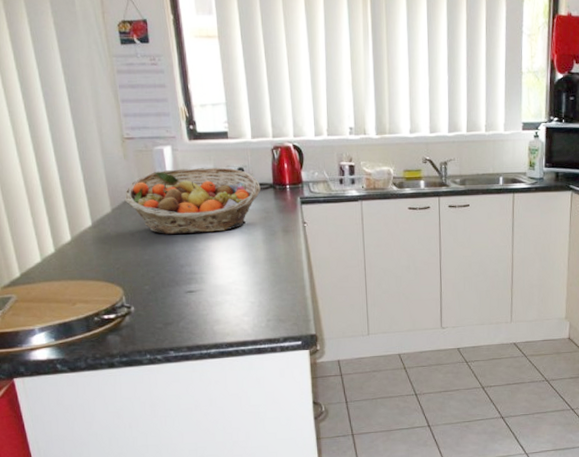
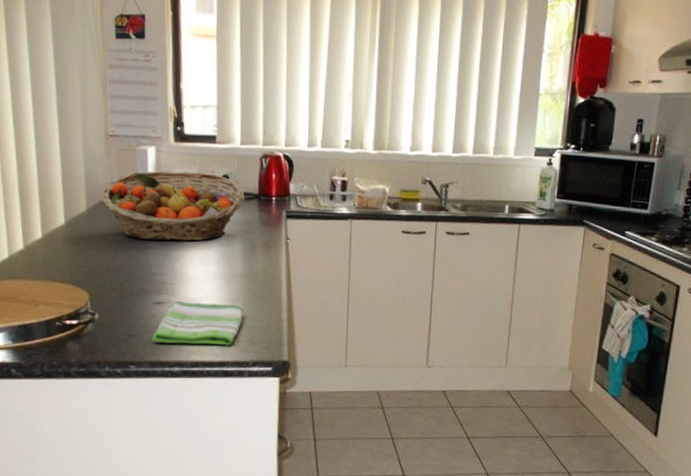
dish towel: none [187,287,270,329] -> present [152,300,243,346]

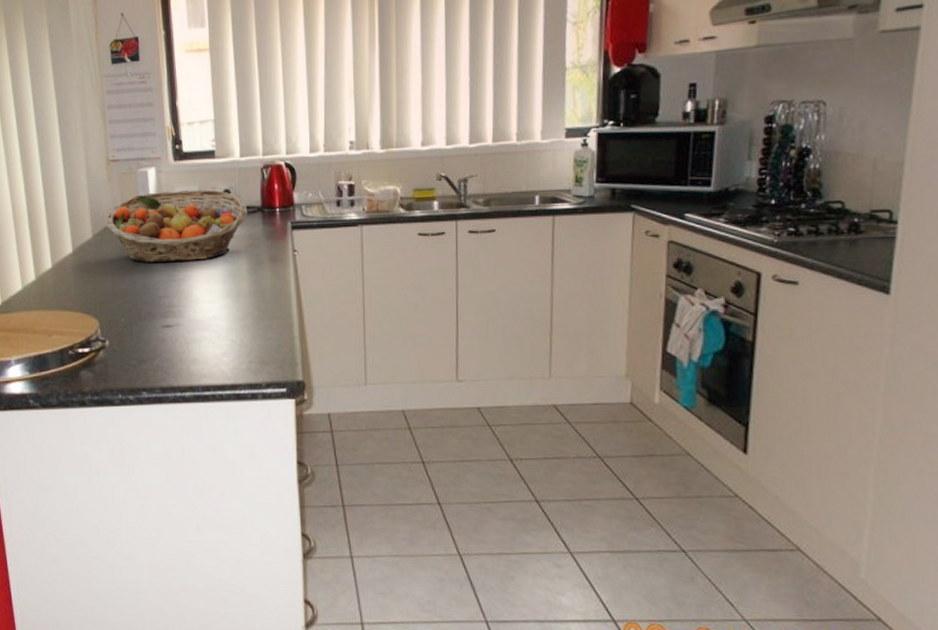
dish towel: present [152,300,243,346] -> none [162,322,253,368]

